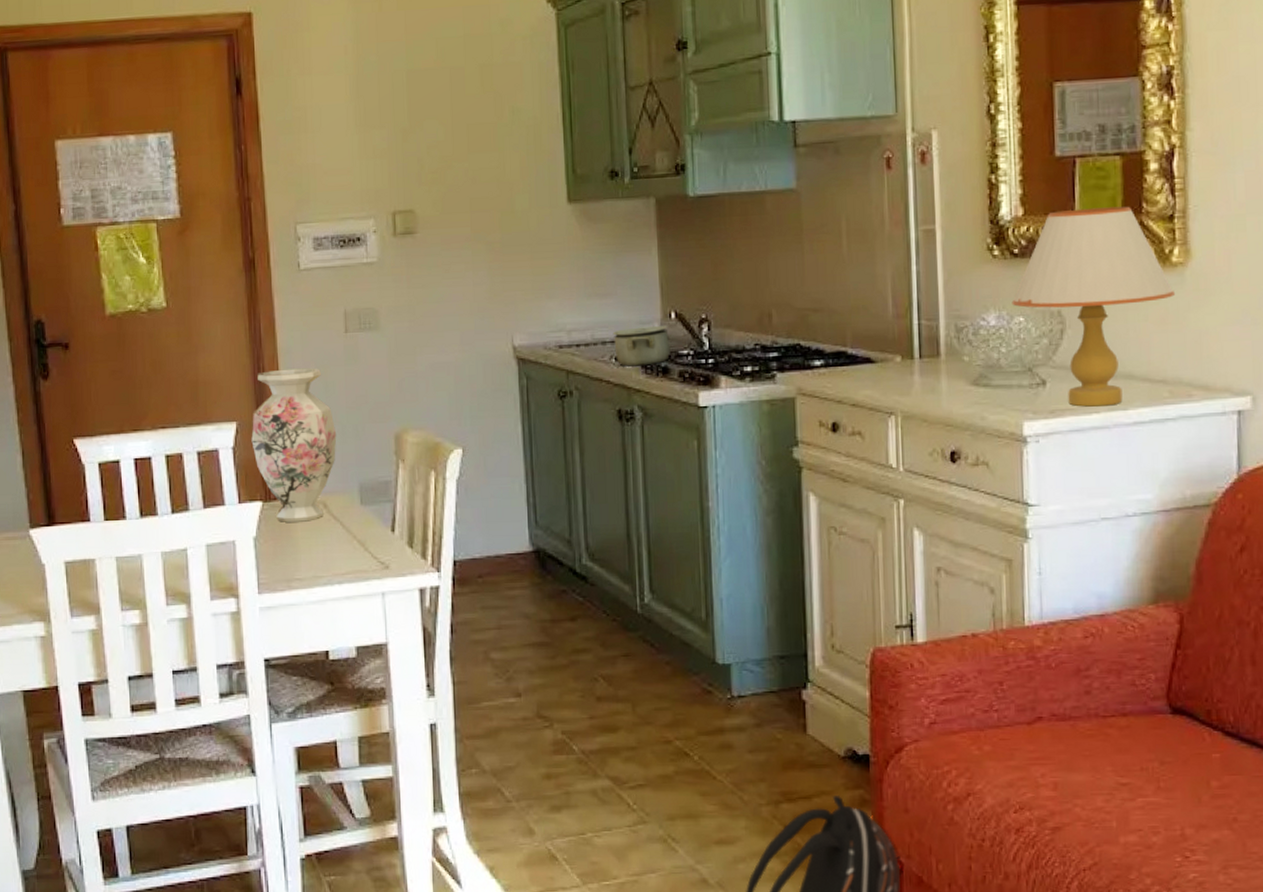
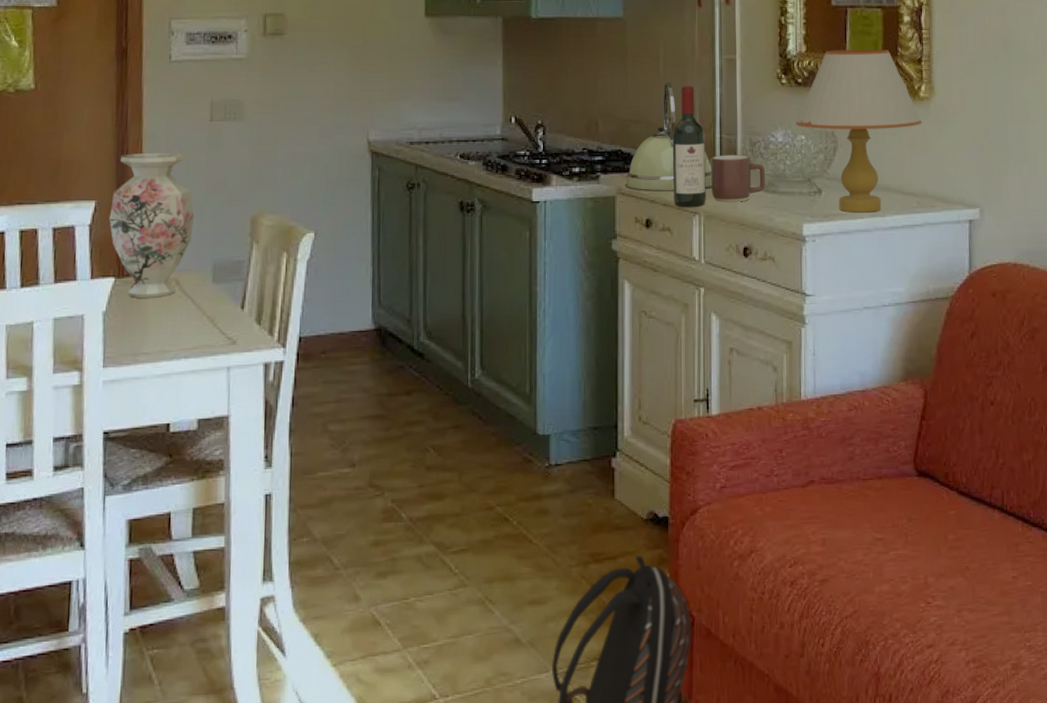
cooking pot: present [612,326,670,368] -> none [459,129,509,165]
kettle: none [806,262,910,391] -> present [625,82,712,192]
wine bottle: none [860,264,904,409] -> present [672,85,706,208]
mug: none [907,343,976,400] -> present [710,155,766,202]

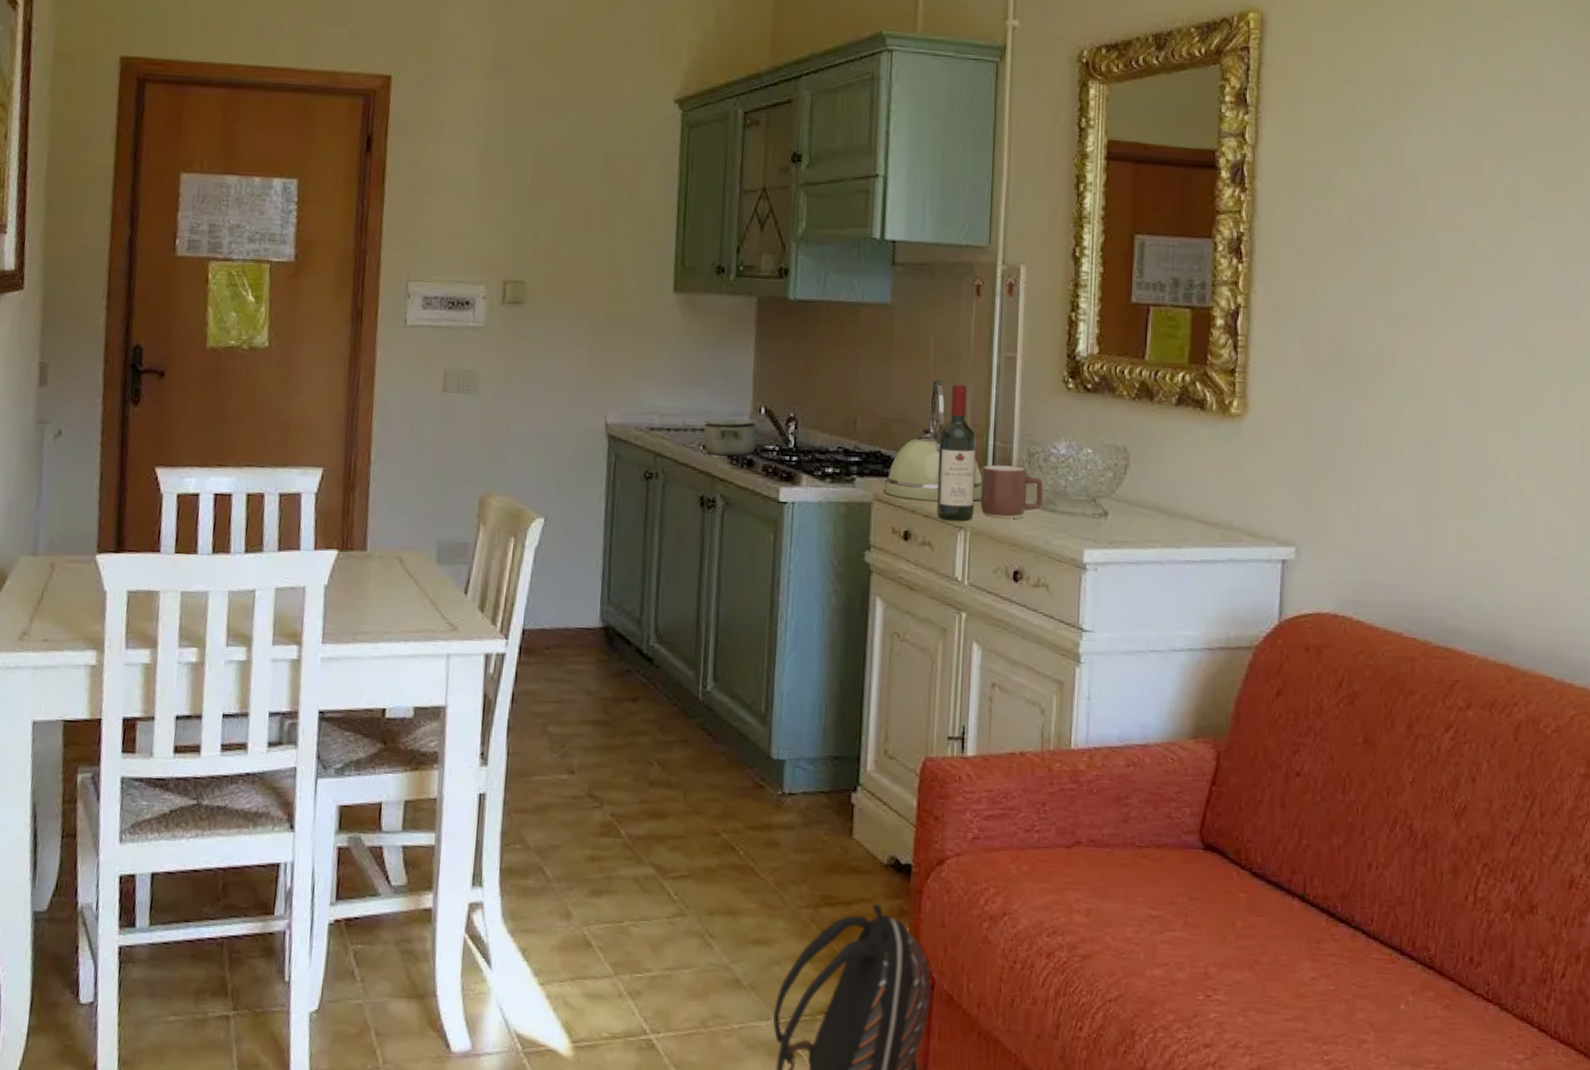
vase: present [109,152,195,298] -> none [335,420,422,575]
cooking pot: none [459,129,509,165] -> present [703,418,757,457]
table lamp: present [795,49,923,213] -> none [1082,353,1232,542]

